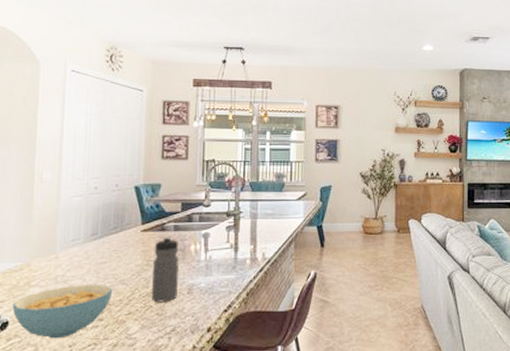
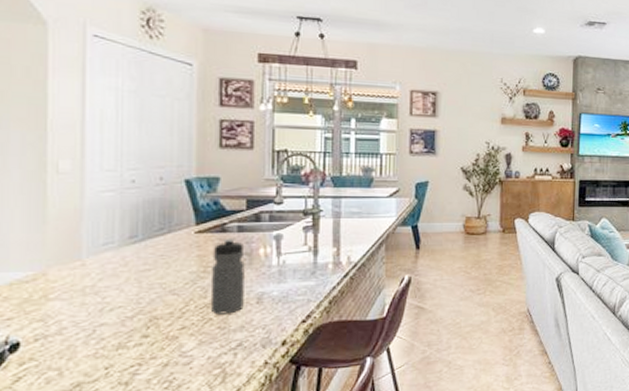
cereal bowl: present [12,284,113,339] -> none [24,295,161,361]

